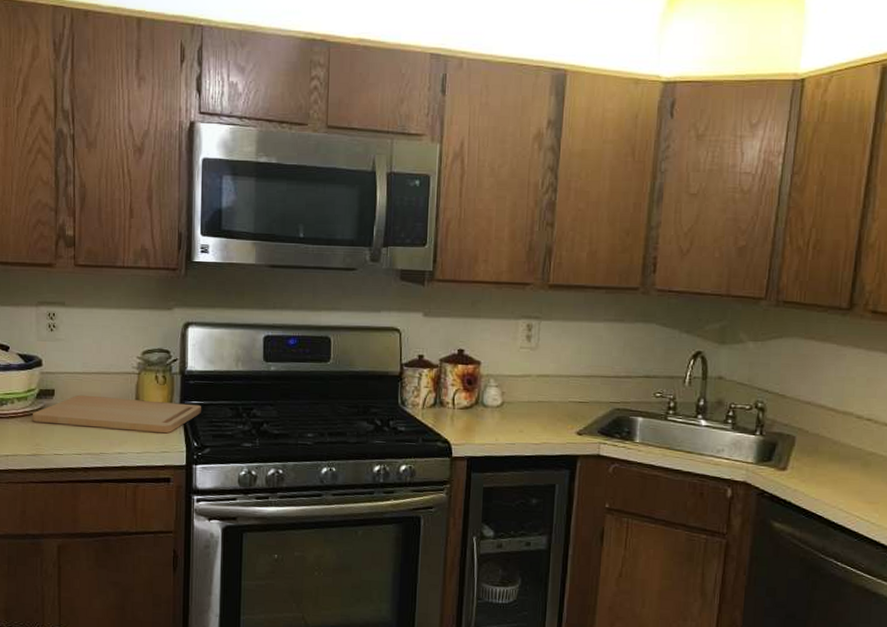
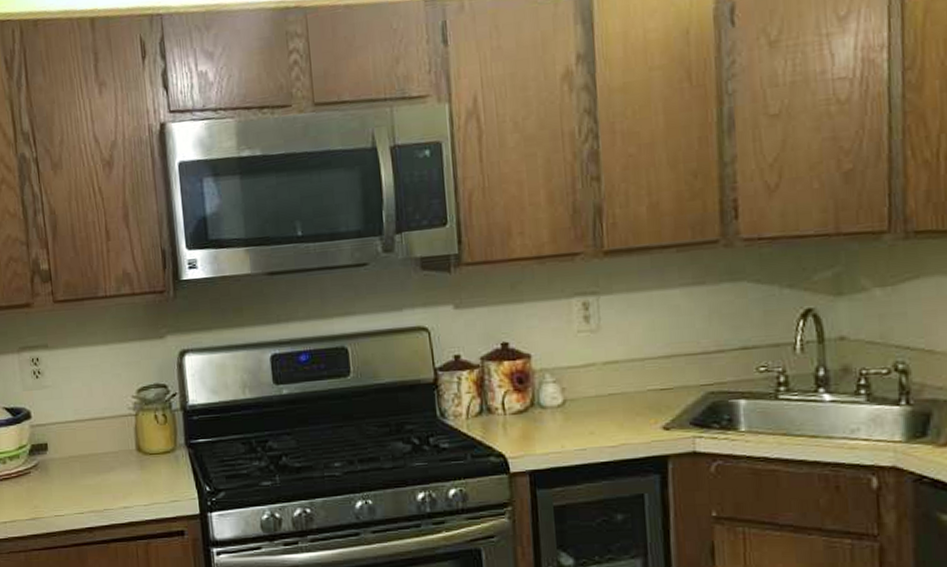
cutting board: present [33,395,202,434] -> none [27,442,211,482]

